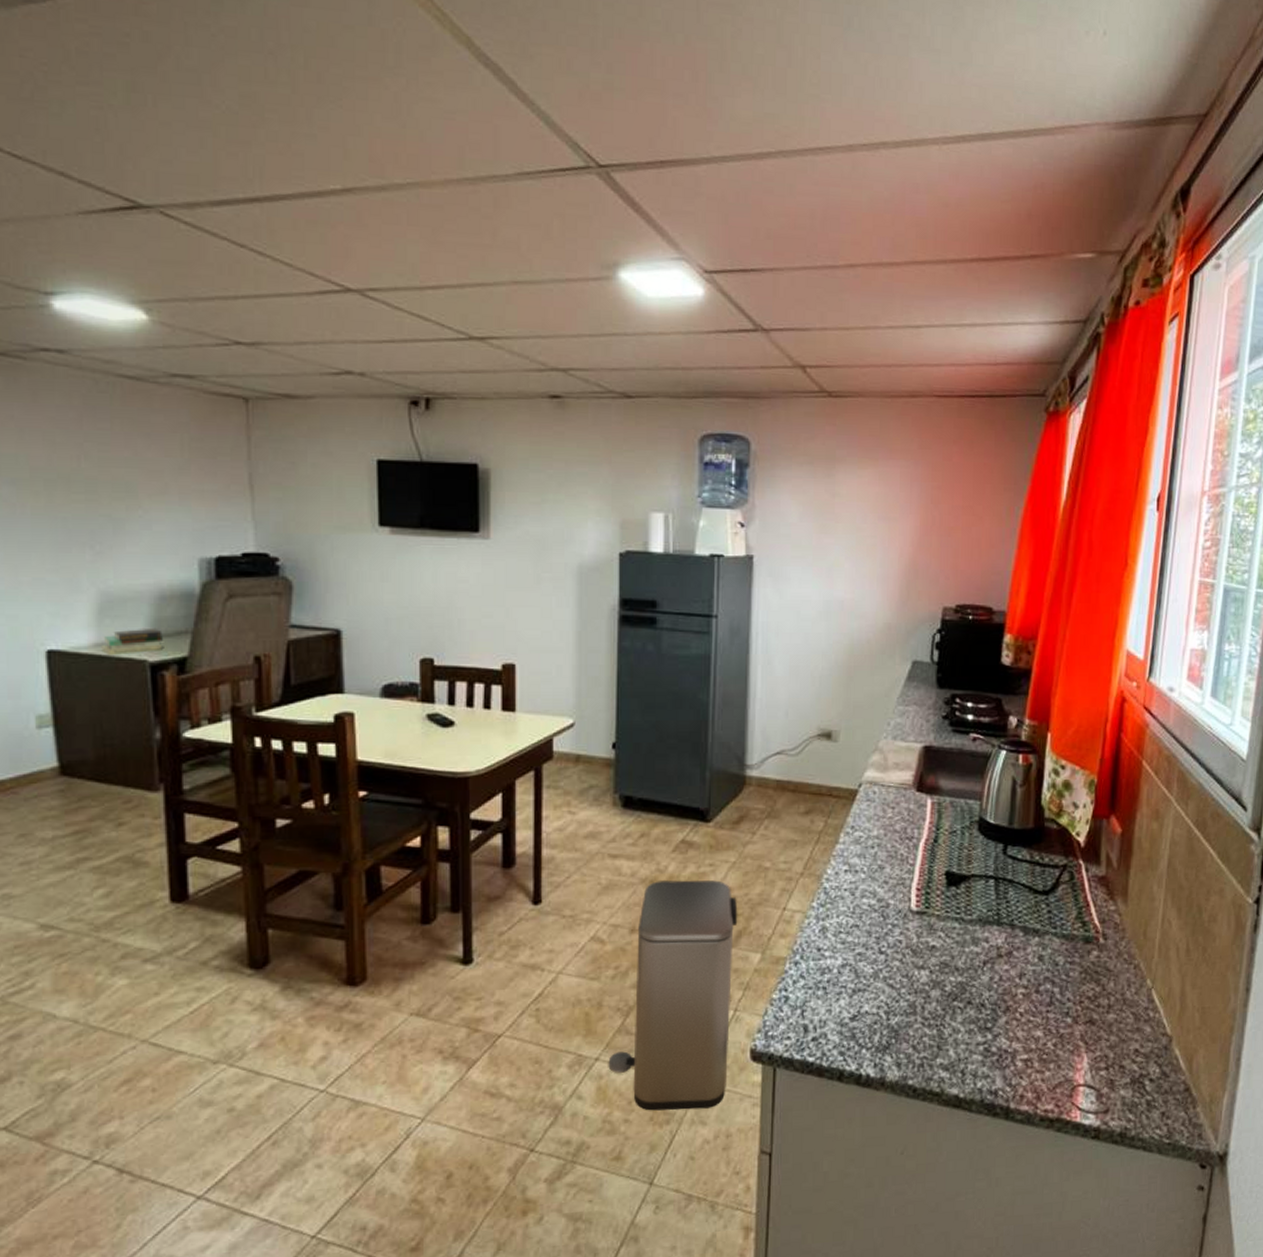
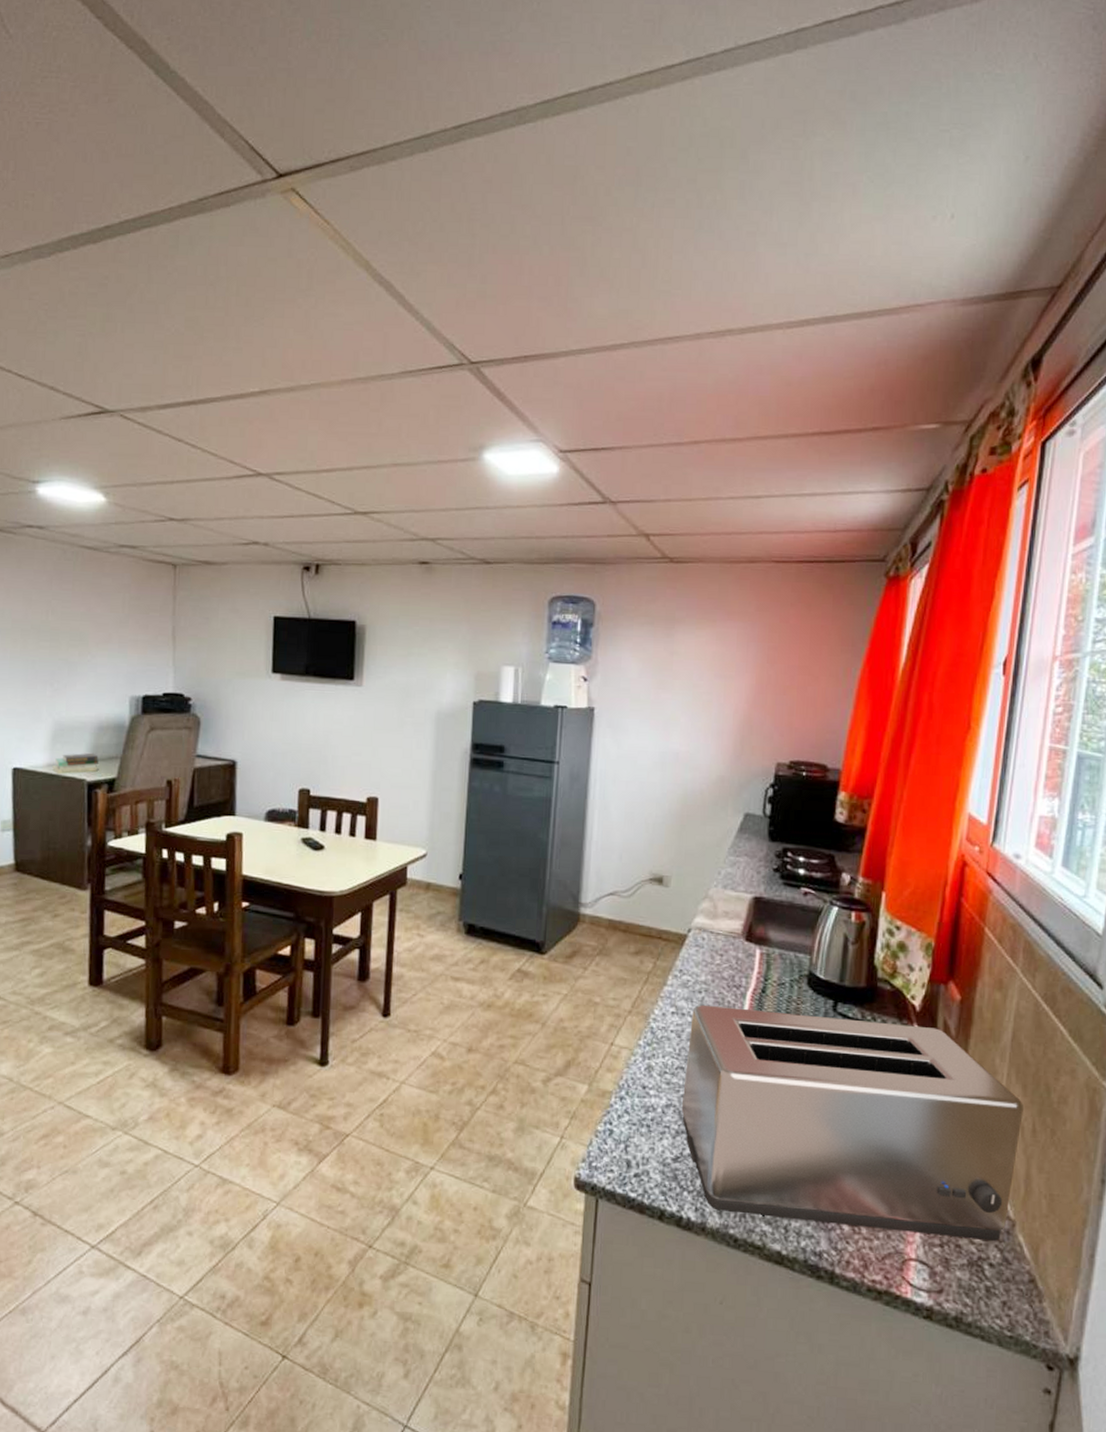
pedal bin: present [608,880,738,1111] -> none [442,1006,568,1230]
toaster: none [857,859,1178,1064] -> present [681,1004,1023,1241]

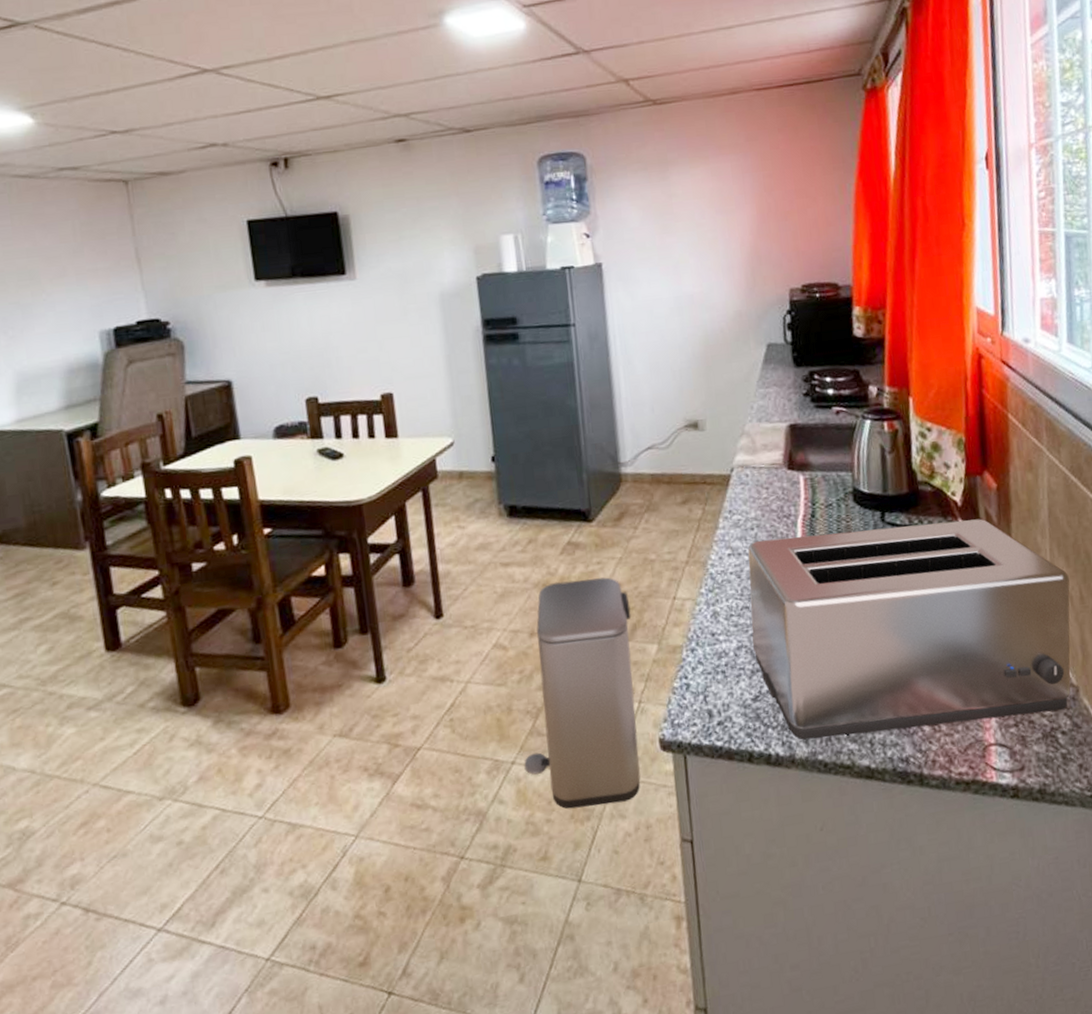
books: present [52,752,99,775] -> none [22,399,75,430]
pedal bin: none [442,1006,568,1230] -> present [524,577,641,809]

